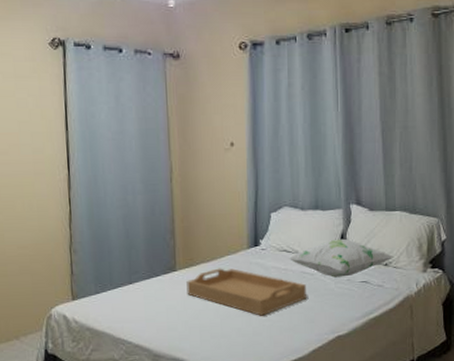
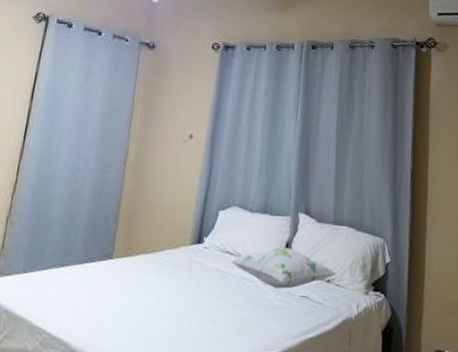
serving tray: present [186,268,306,316] -> none [119,261,245,321]

